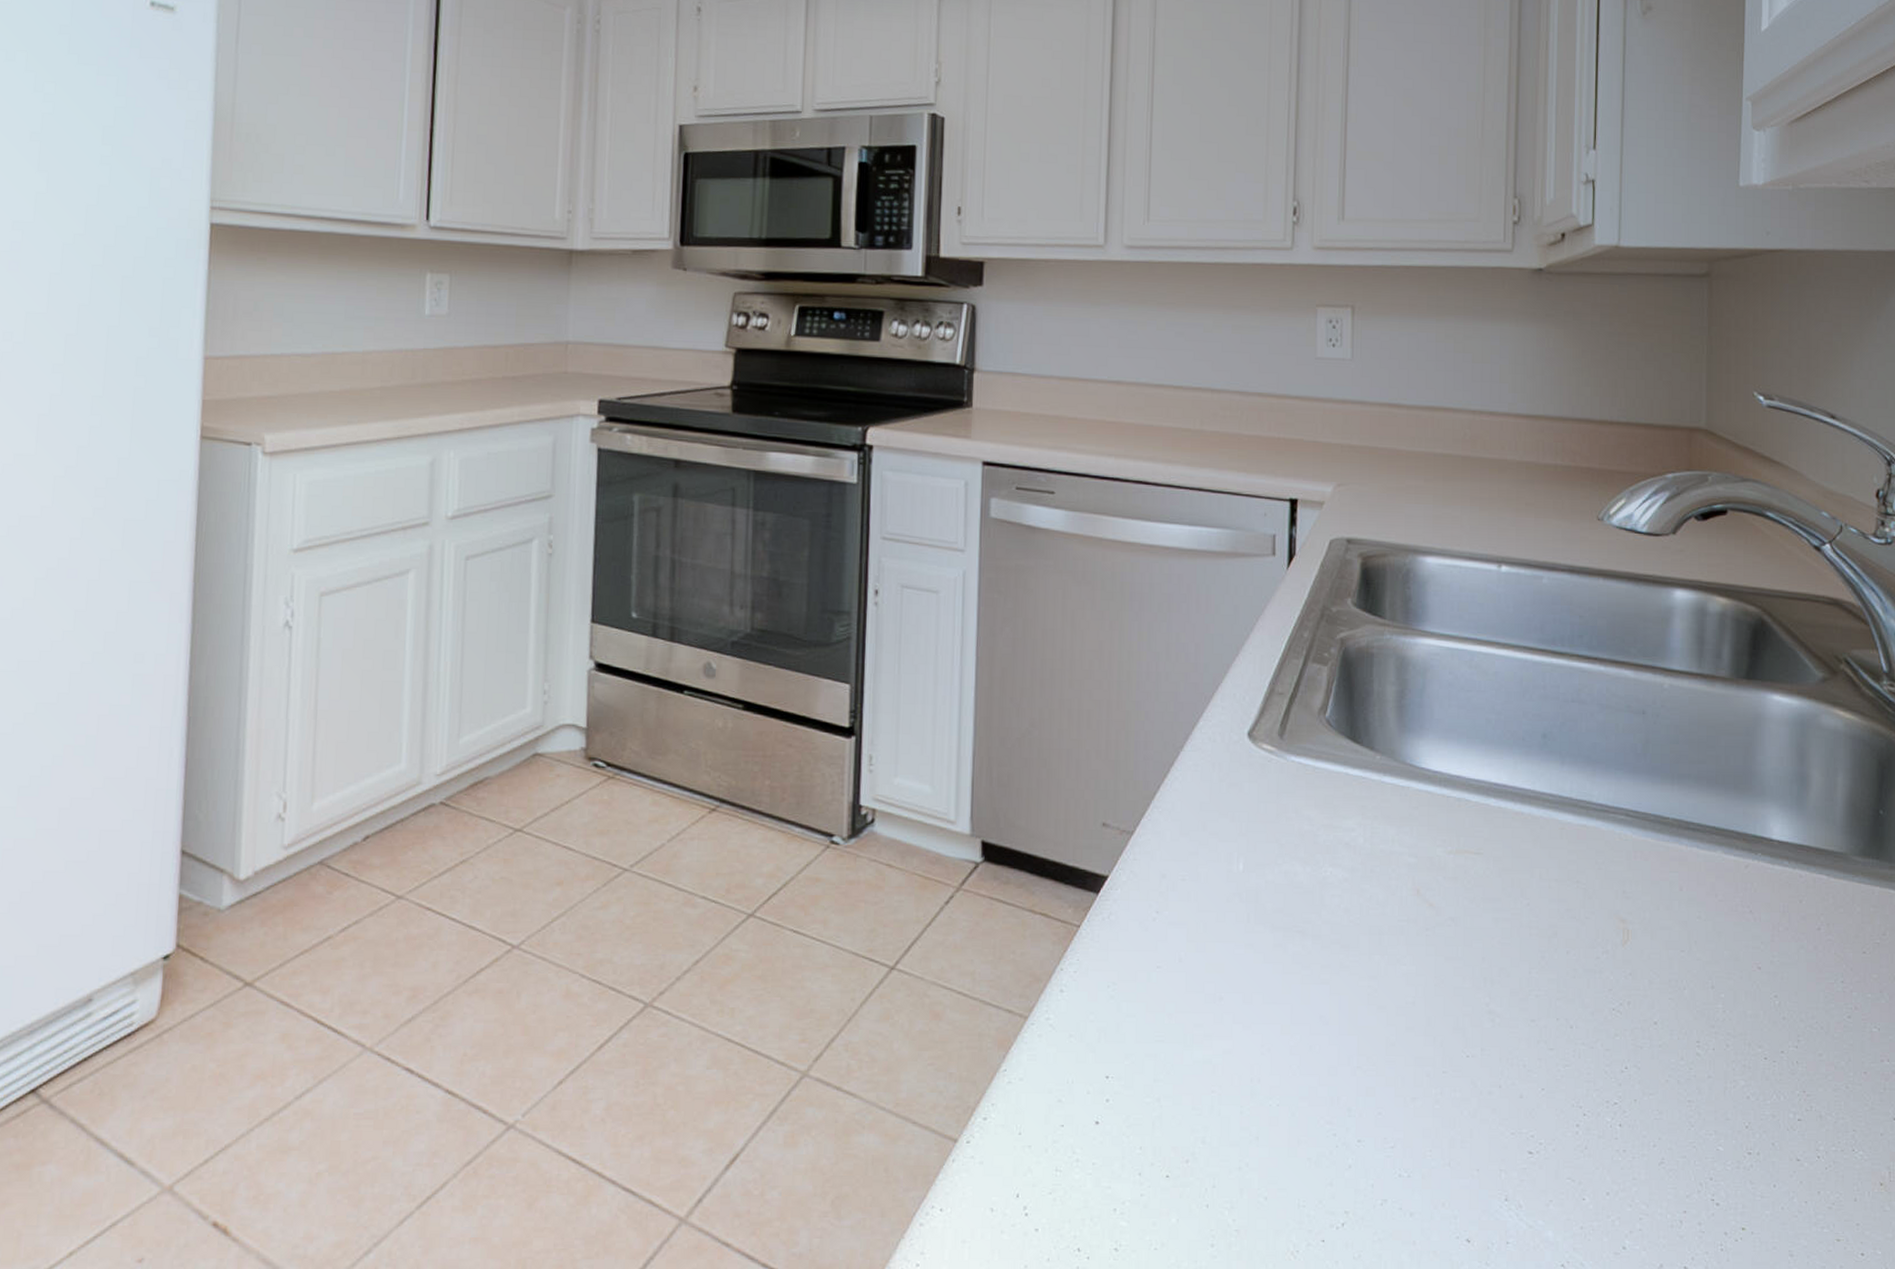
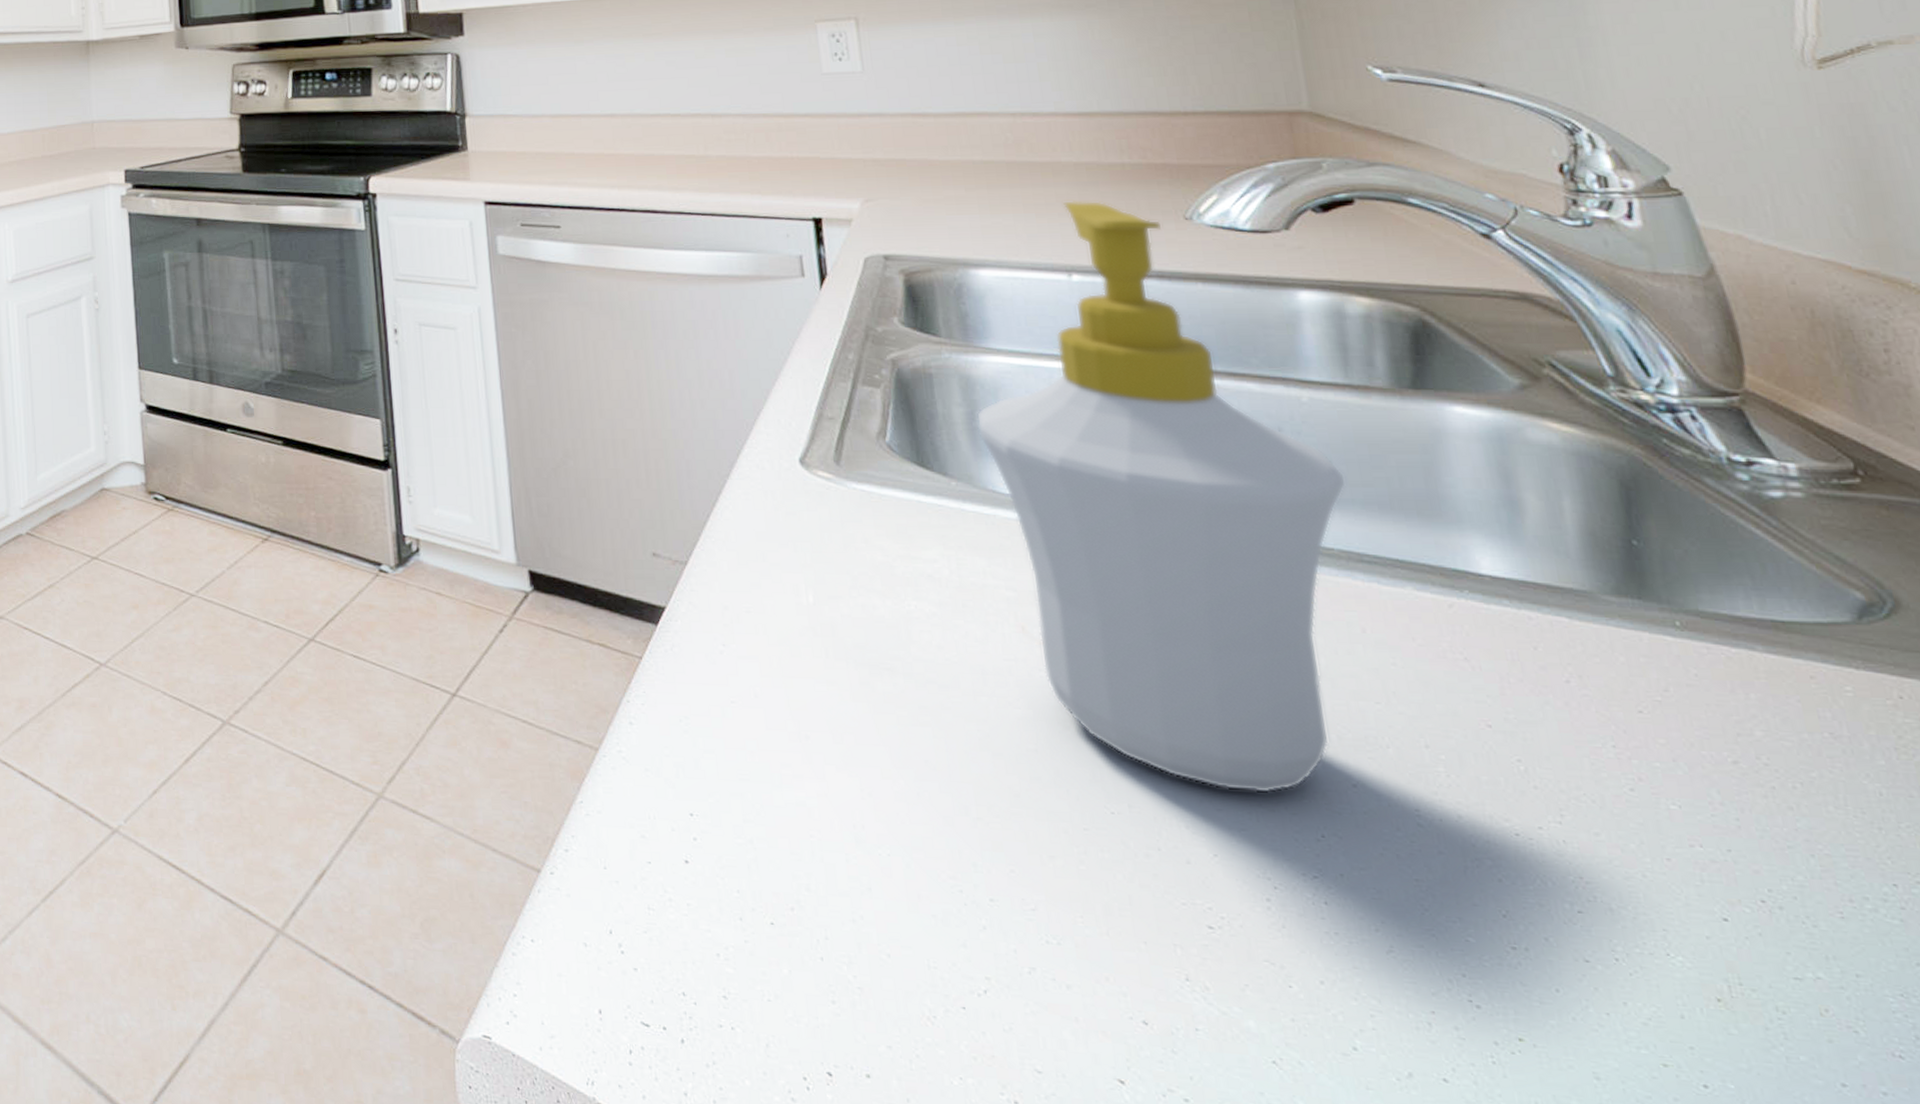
soap bottle: none [1405,497,1687,1032] -> present [976,200,1347,793]

